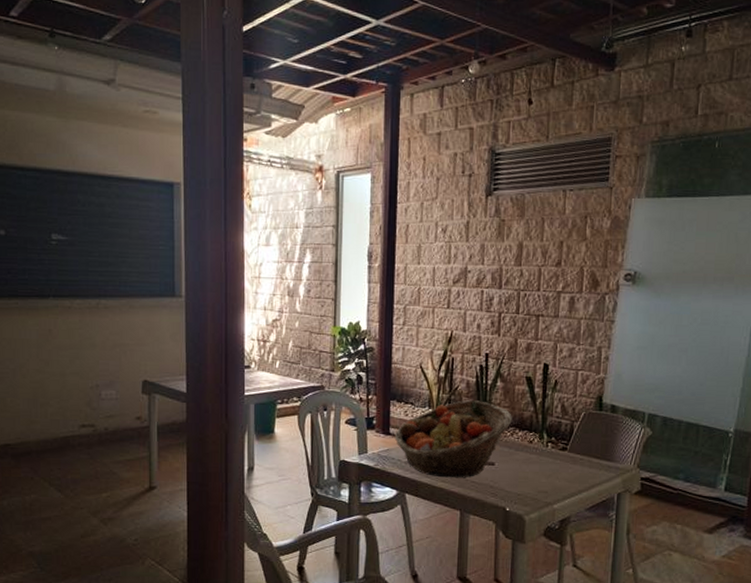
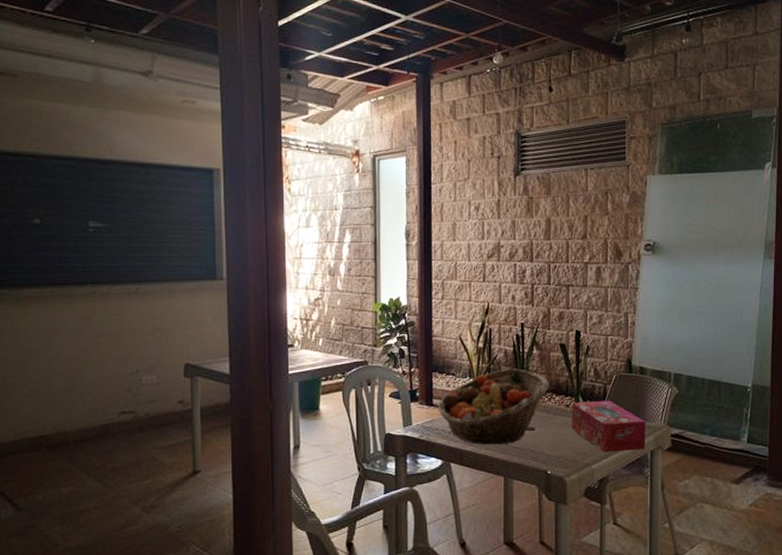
tissue box: none [534,438,614,493] -> present [572,400,645,453]

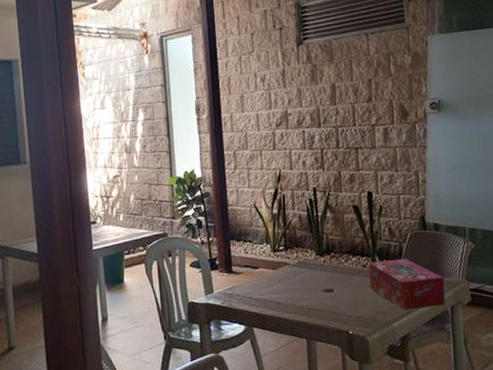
fruit basket: present [437,369,549,445] -> none [237,232,345,309]

